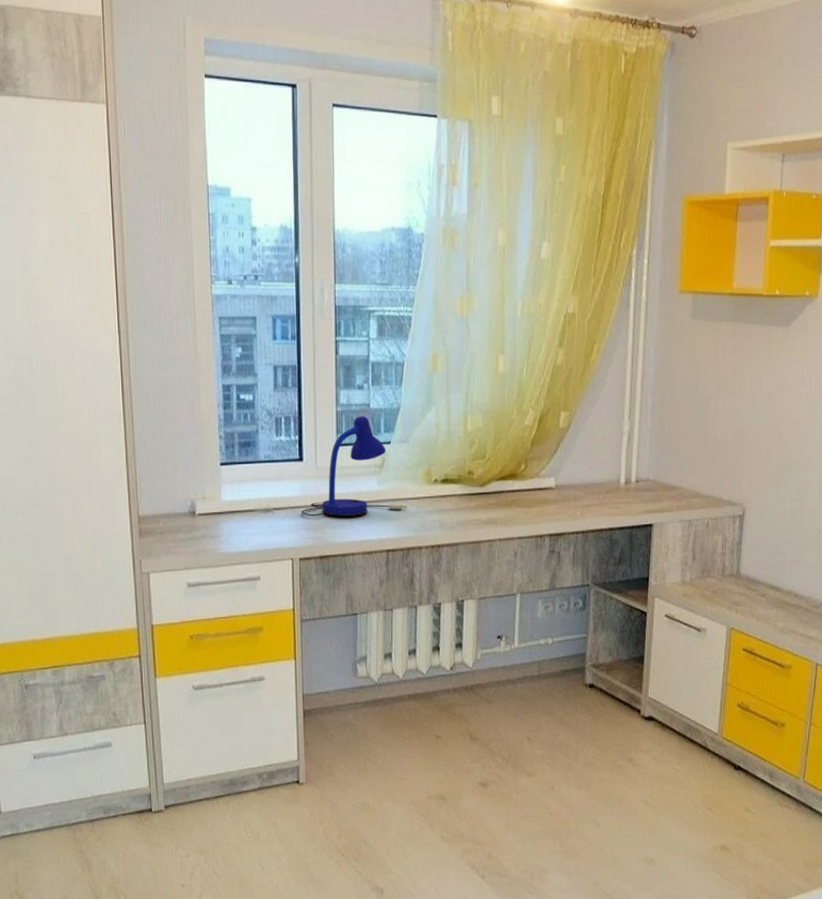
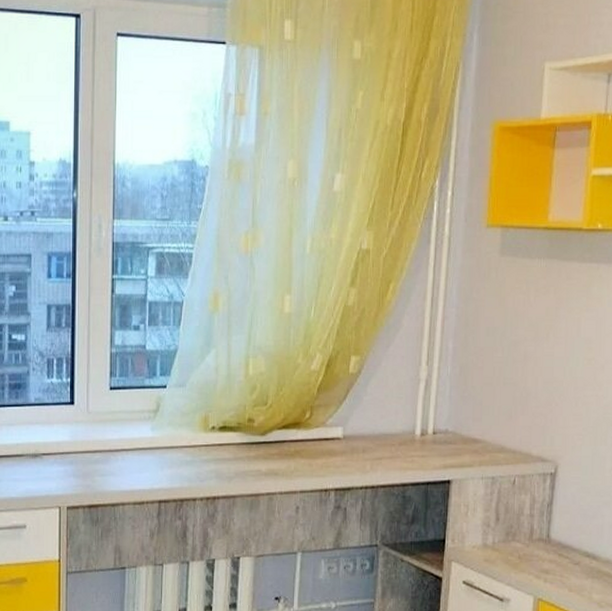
desk lamp: present [301,416,408,517] -> none [71,358,183,464]

